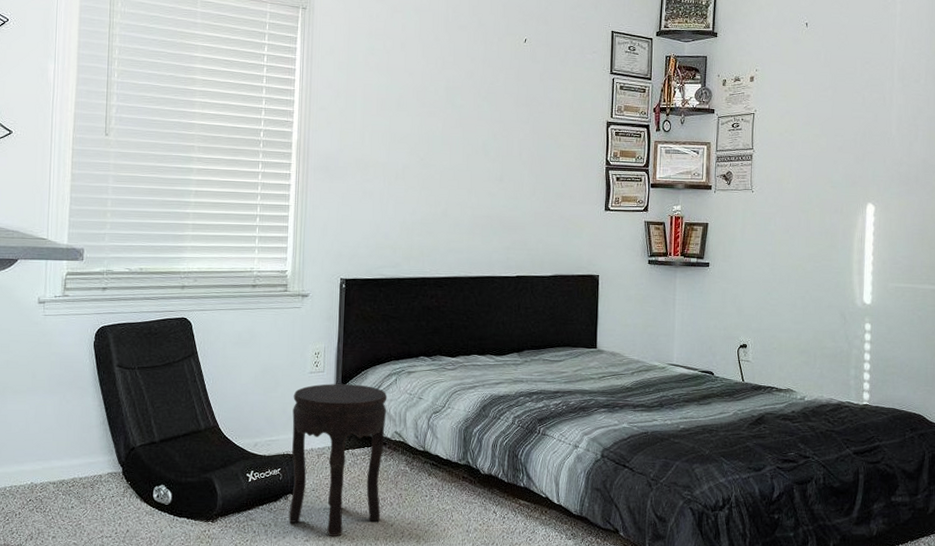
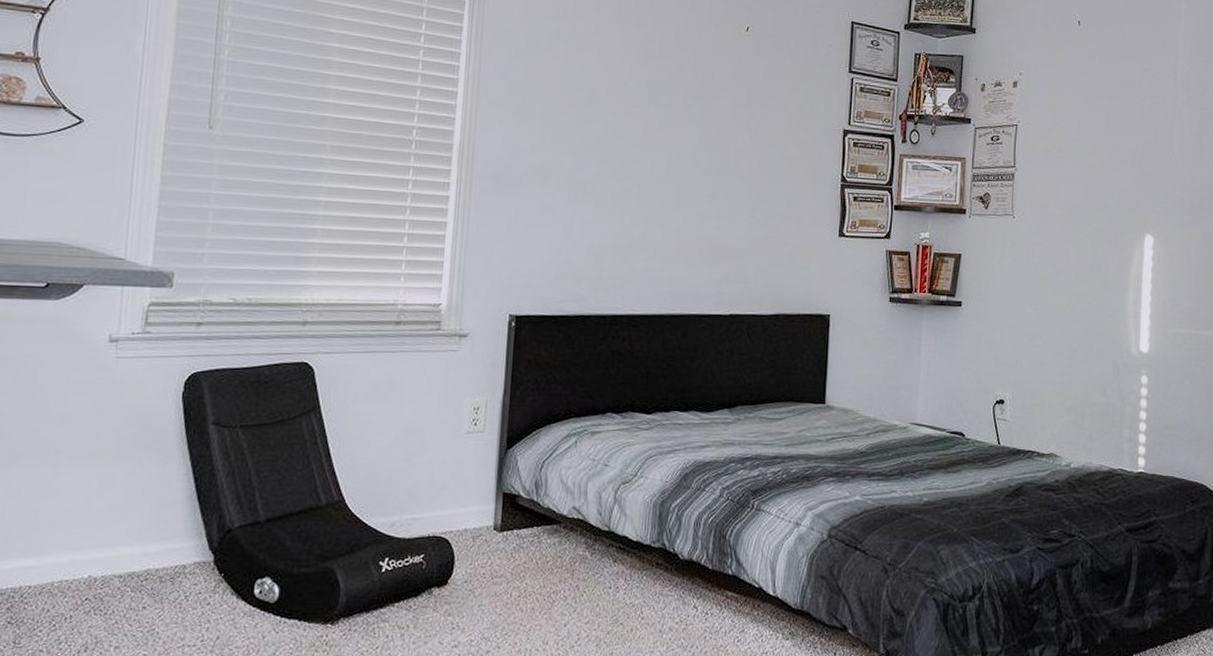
side table: present [288,384,387,536] -> none [432,447,565,640]

